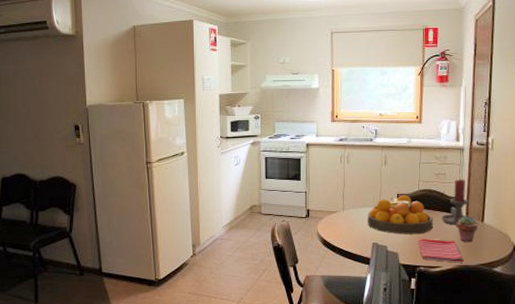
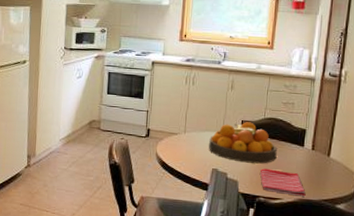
candle holder: present [441,179,477,225] -> none [285,110,323,158]
potted succulent: present [457,216,478,243] -> none [301,149,324,177]

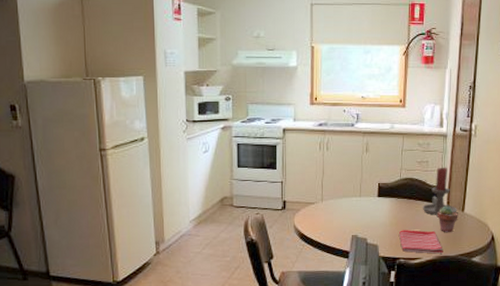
fruit bowl: present [209,122,277,164] -> none [347,184,414,226]
candle holder: none [285,110,323,158] -> present [422,167,457,215]
potted succulent: none [301,149,324,177] -> present [437,206,458,233]

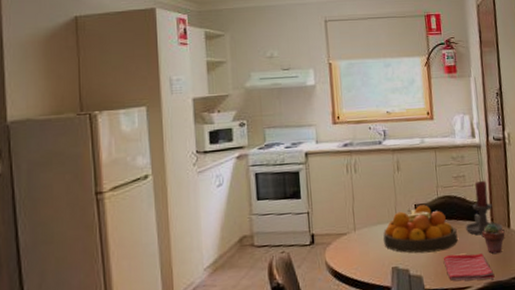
fruit bowl: none [347,184,414,226] -> present [383,205,458,254]

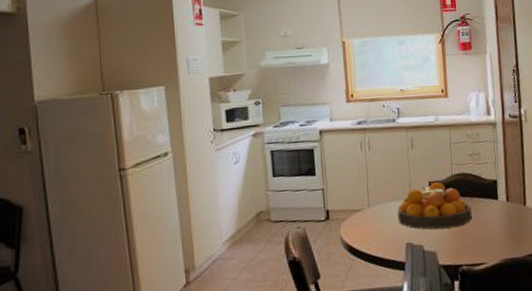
dish towel: present [444,254,495,281] -> none [458,231,510,258]
candle holder: present [465,180,503,235] -> none [479,158,519,213]
potted succulent: present [482,223,505,255] -> none [497,200,521,232]

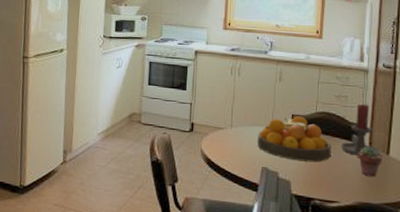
candle holder: none [479,158,519,213] -> present [340,104,381,156]
potted succulent: none [497,200,521,232] -> present [358,146,382,177]

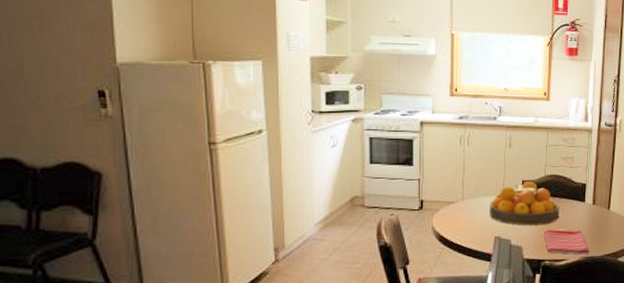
dish towel: none [314,168,365,200] -> present [544,229,589,255]
candle holder: present [340,104,381,156] -> none [567,163,603,214]
potted succulent: present [358,146,382,177] -> none [583,204,604,232]

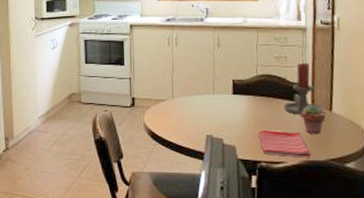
fruit bowl: present [490,181,559,226] -> none [200,81,275,126]
candle holder: none [567,163,603,214] -> present [283,62,324,115]
potted succulent: none [583,204,604,232] -> present [301,105,326,135]

